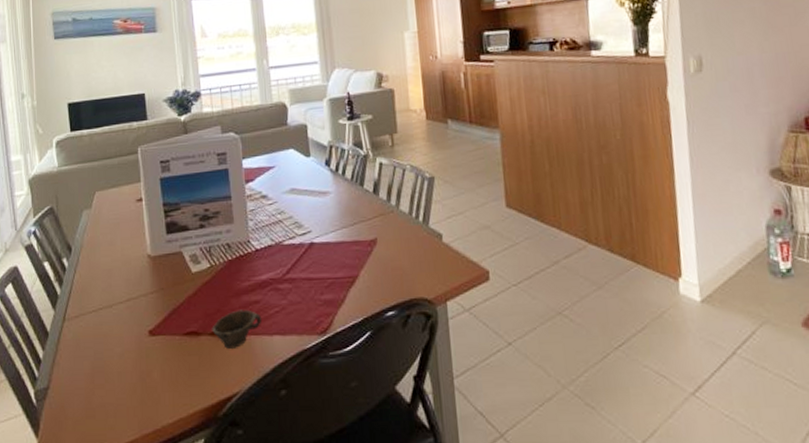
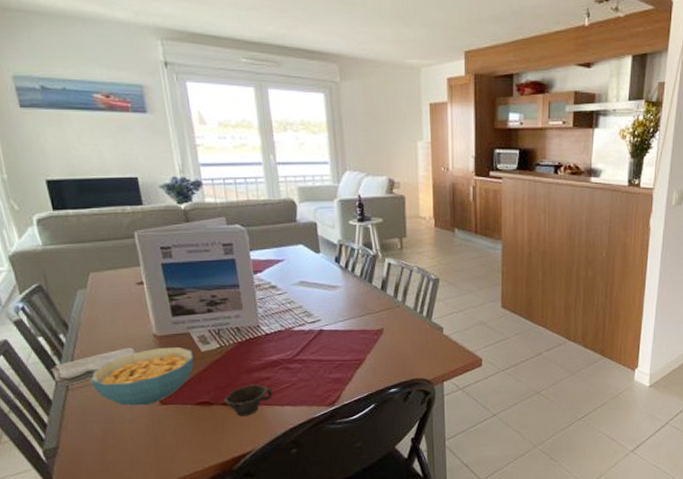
washcloth: none [51,270,131,316] -> present [50,347,136,386]
cereal bowl: none [86,267,184,338] -> present [90,346,194,406]

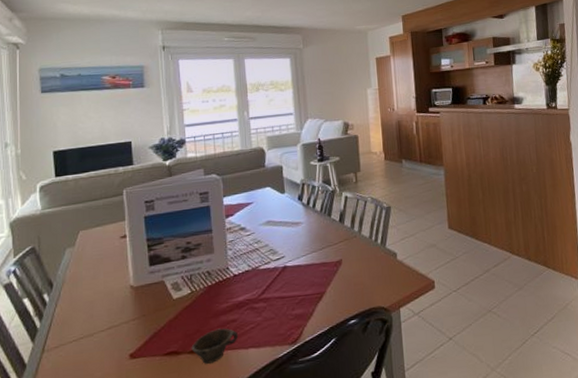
washcloth: present [50,347,136,386] -> none [30,301,113,348]
cereal bowl: present [90,346,194,406] -> none [66,296,166,364]

